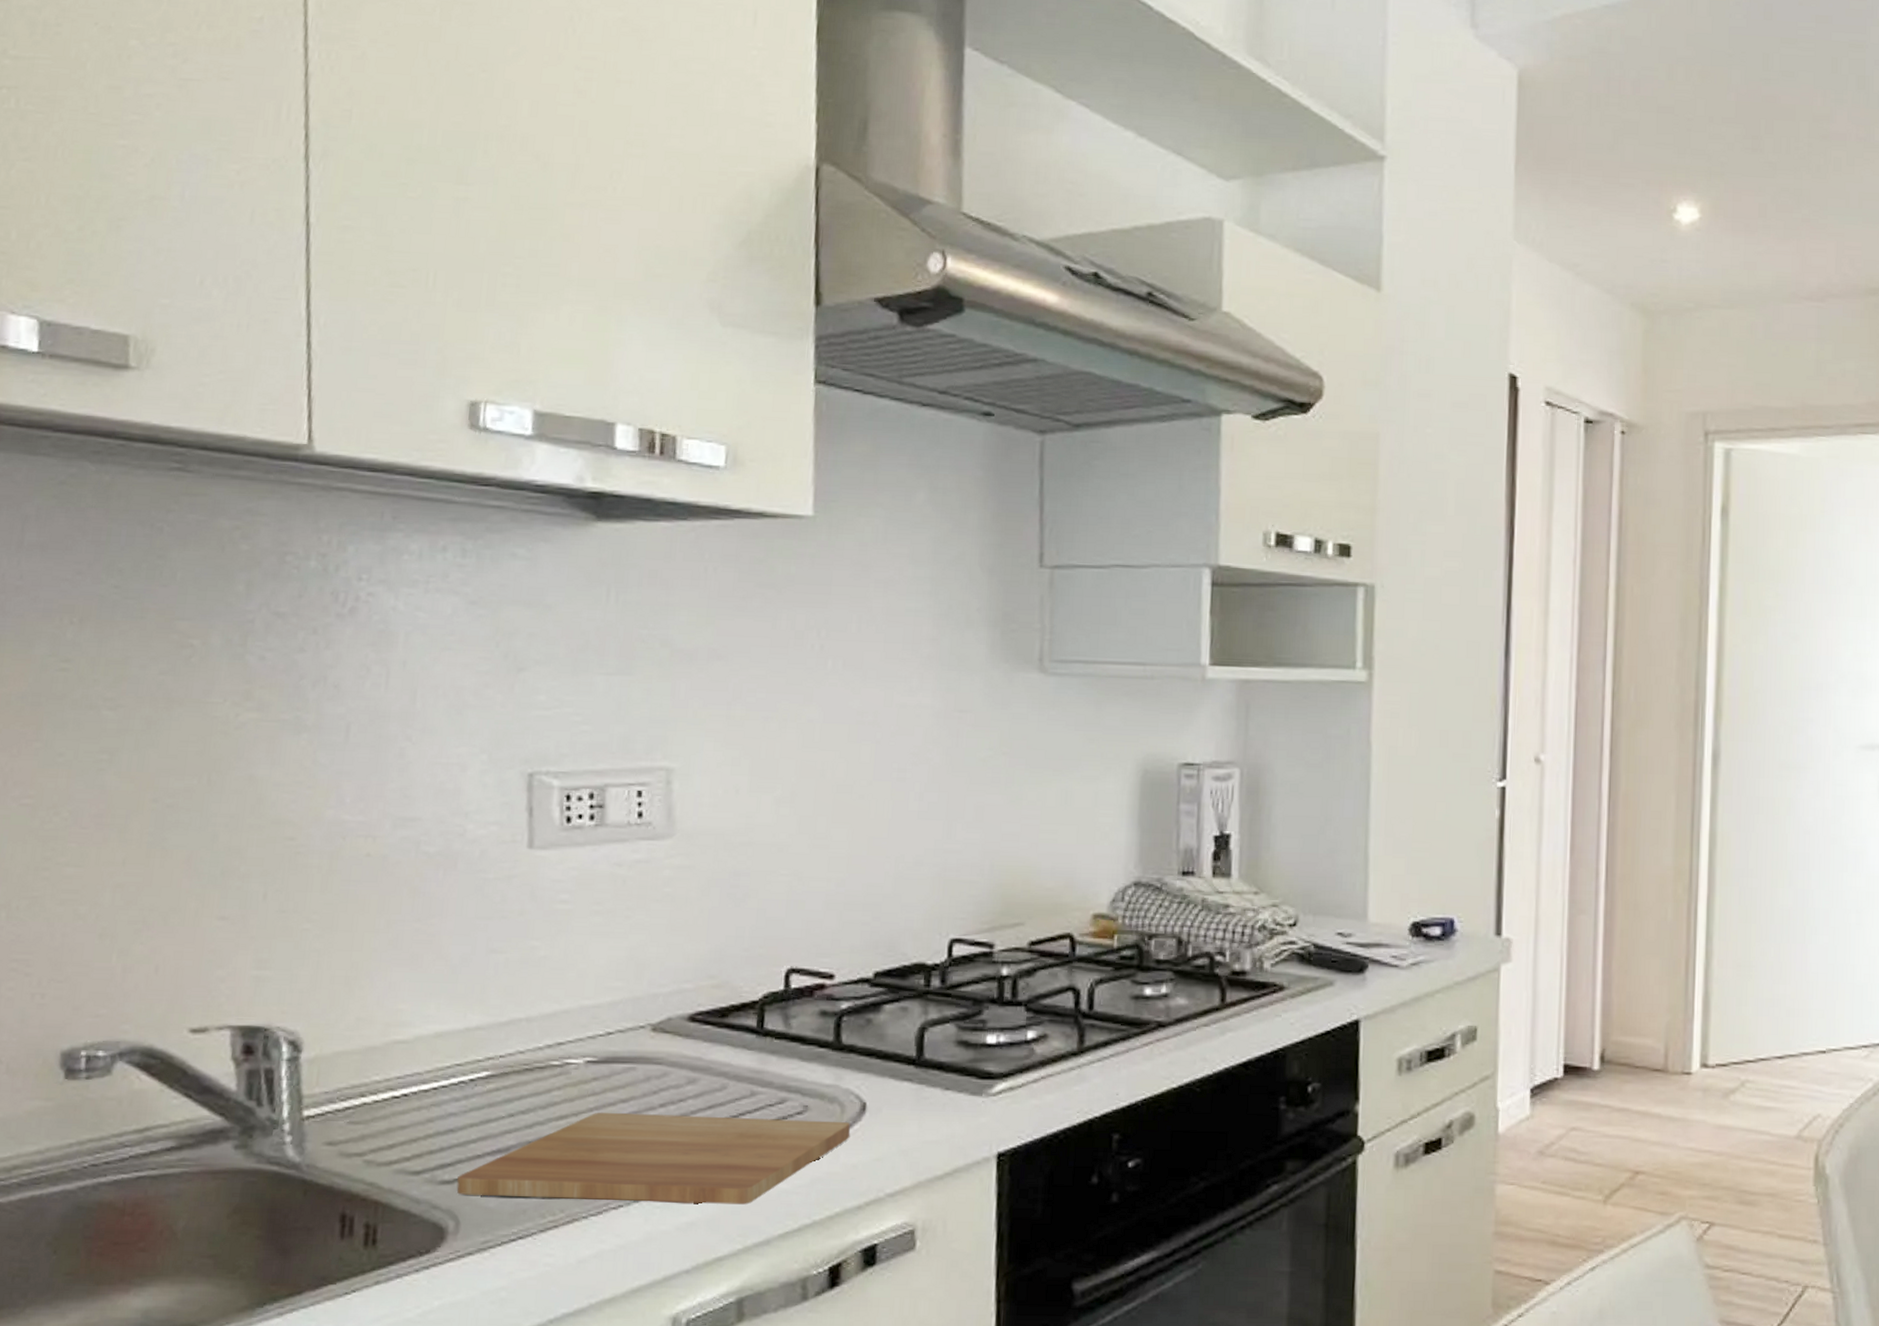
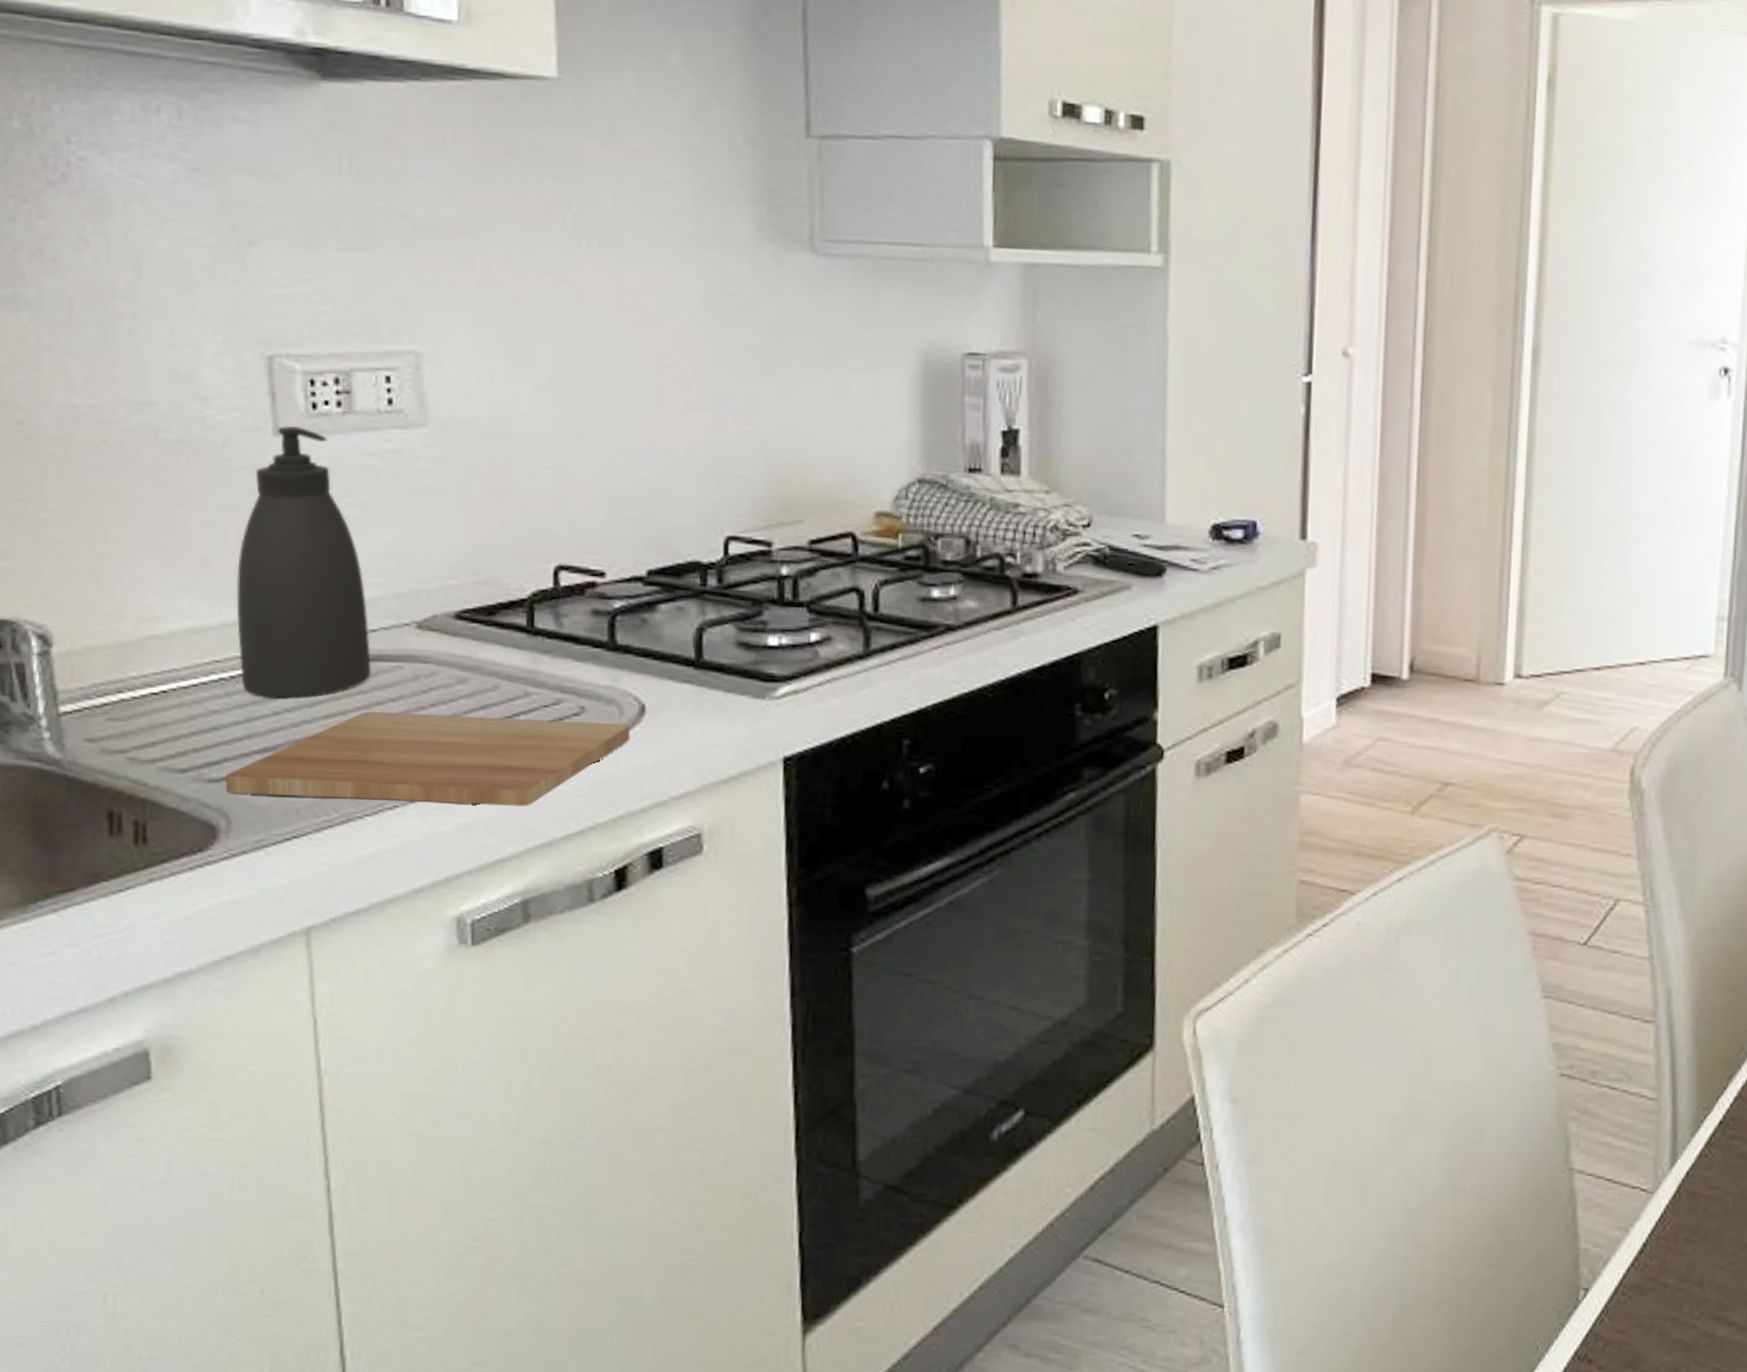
soap dispenser: none [480,839,606,1100] -> present [236,426,372,698]

